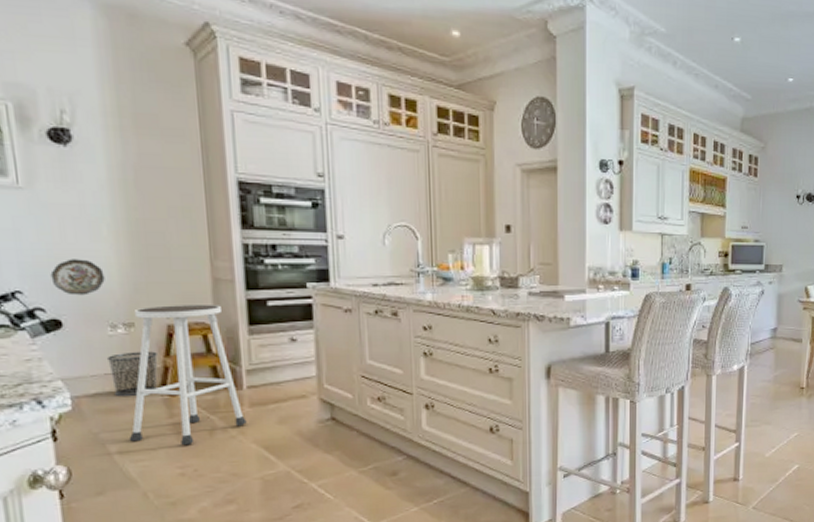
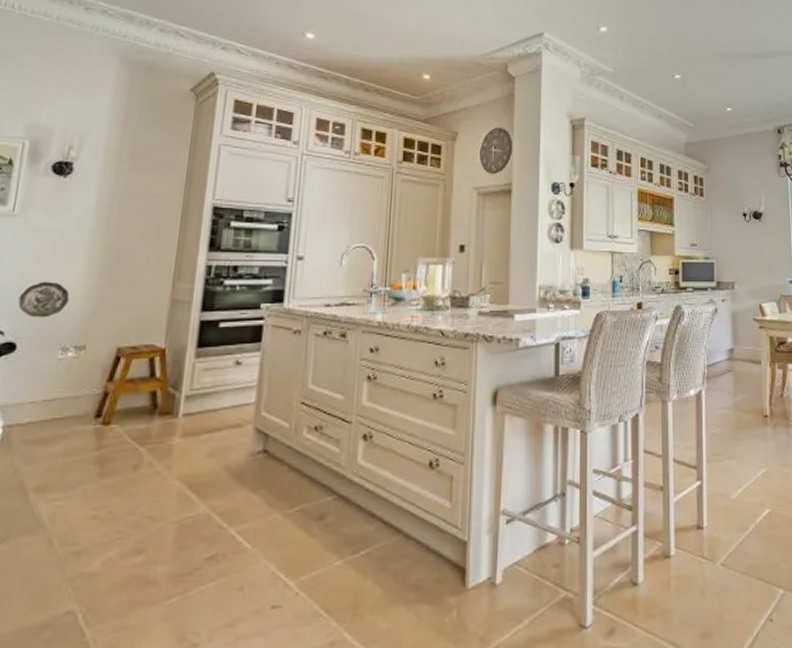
waste bin: present [106,351,158,397] -> none [48,376,101,426]
stool: present [128,305,247,446] -> none [49,327,175,483]

